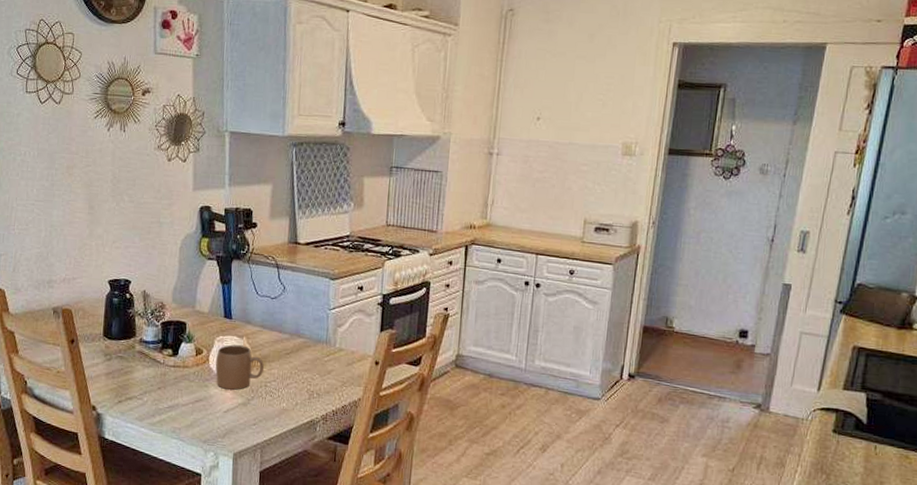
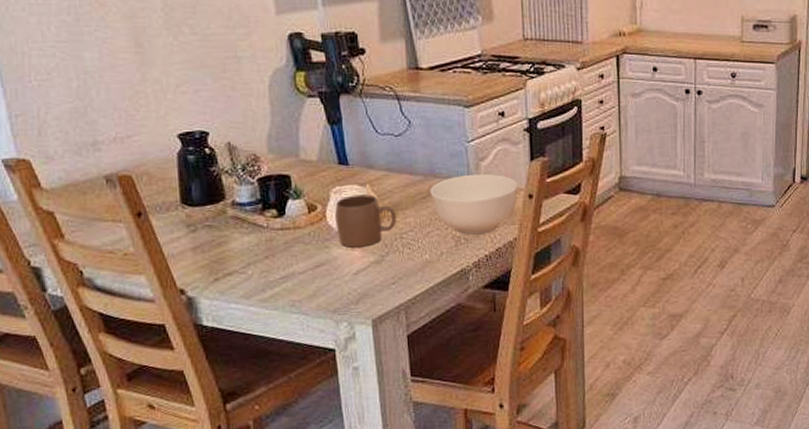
bowl: none [293,337,367,392] -> present [430,173,518,235]

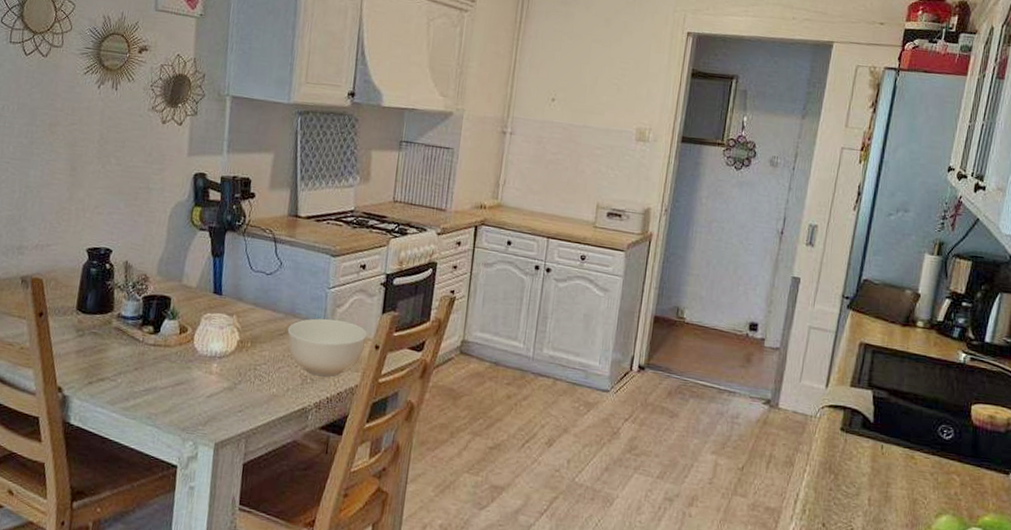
mug: present [335,194,396,248] -> none [200,323,254,373]

